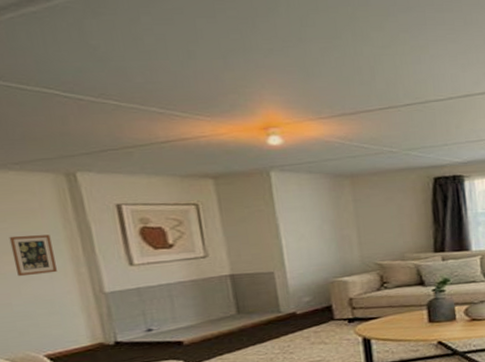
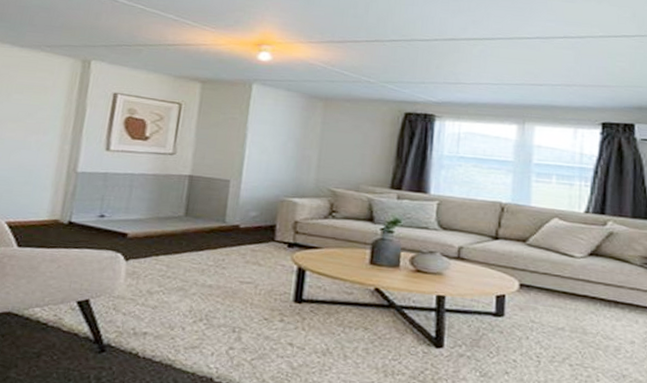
picture frame: present [9,234,57,277] -> none [13,107,52,146]

